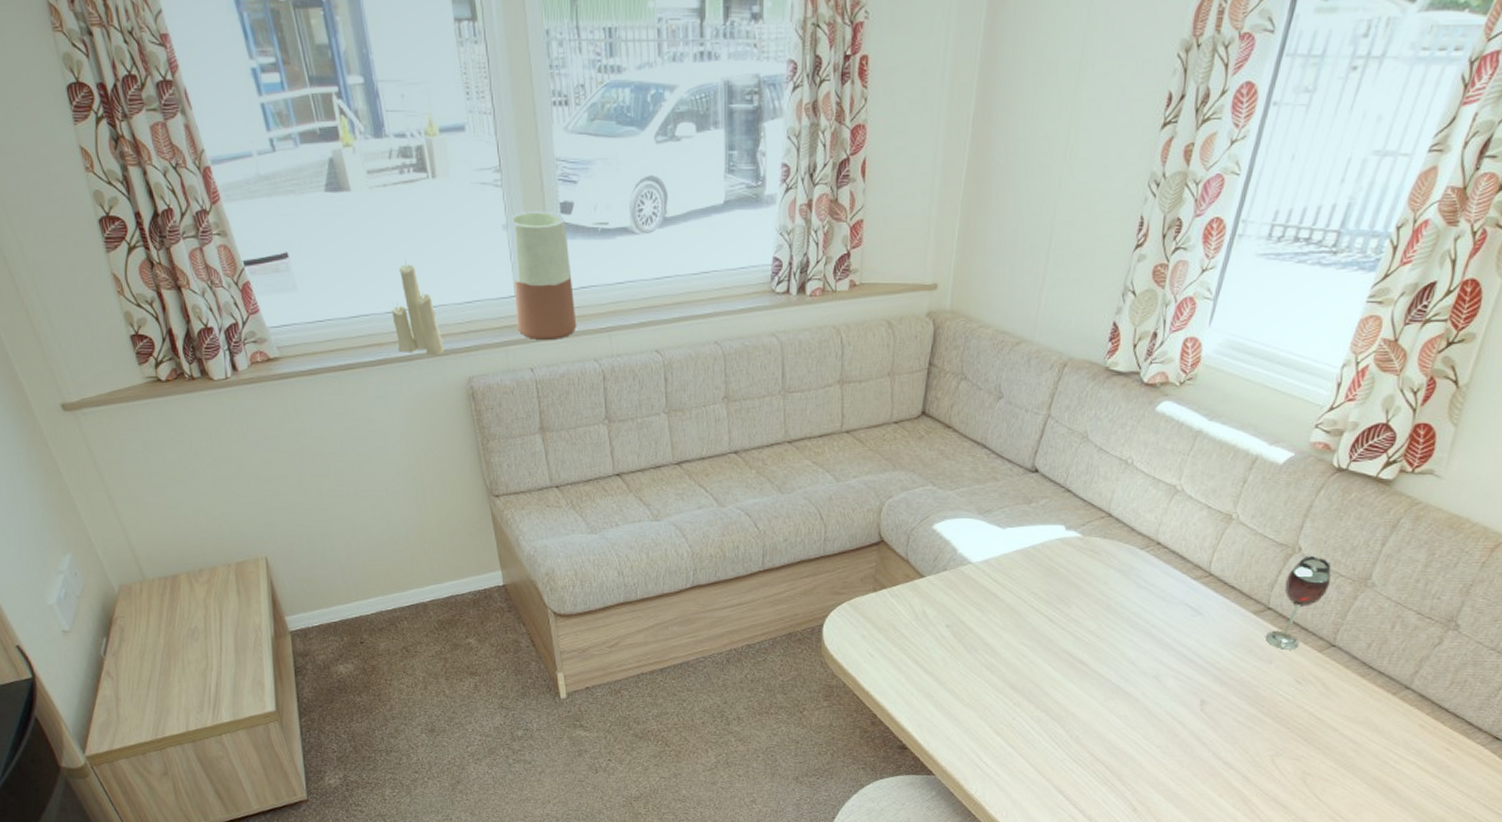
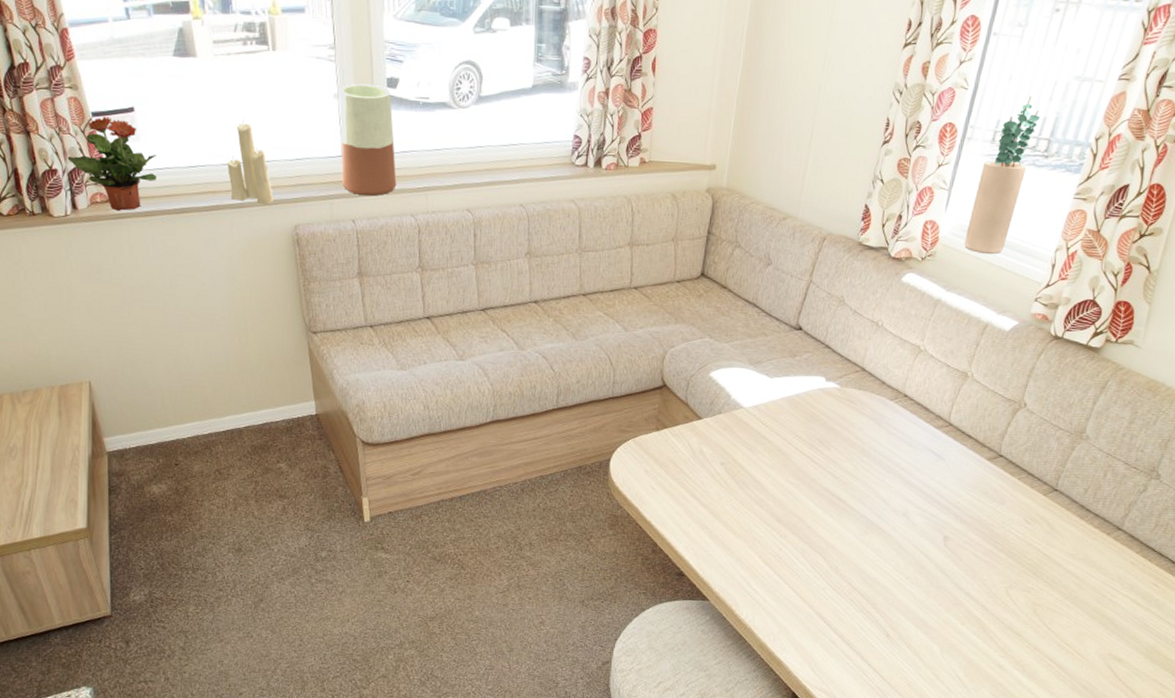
potted plant: none [222,265,319,372] -> present [67,117,157,212]
vase: none [1231,178,1328,375] -> present [964,95,1039,255]
wineglass: present [1266,555,1332,650] -> none [999,410,1053,493]

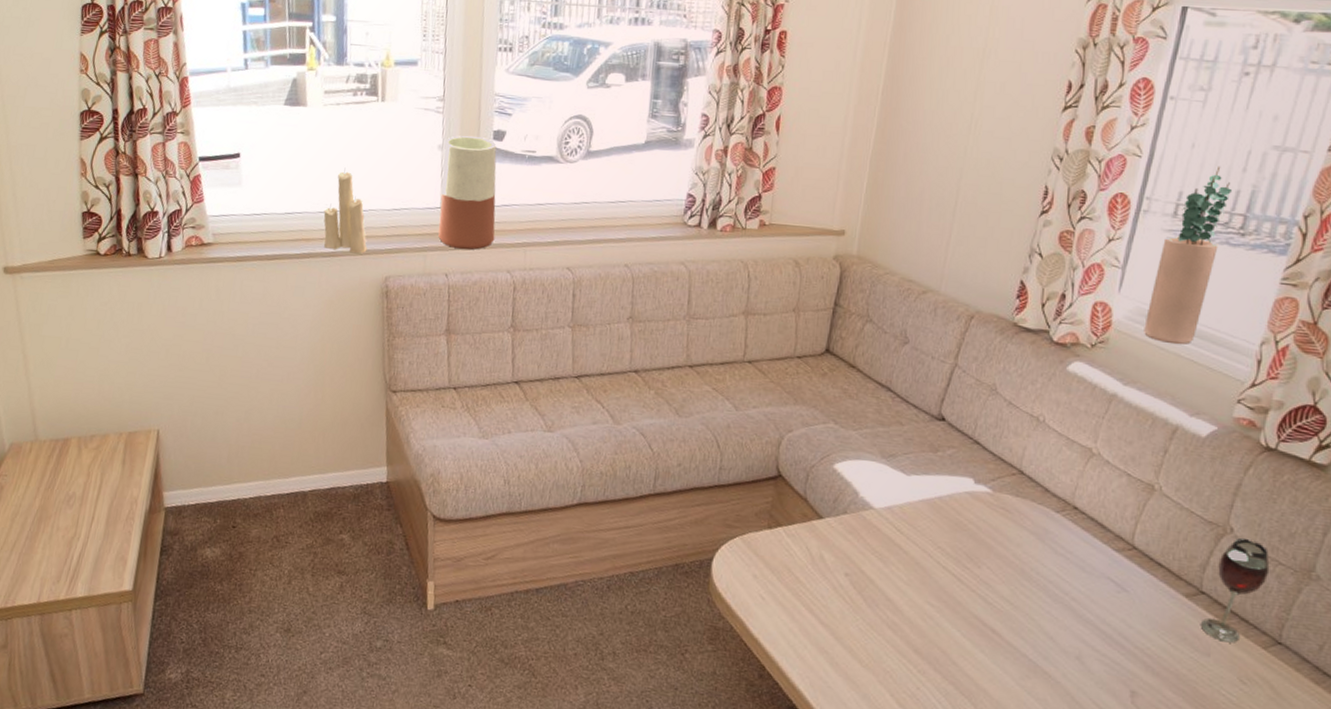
potted plant: present [67,117,157,212] -> none [169,161,256,256]
wineglass: none [999,410,1053,493] -> present [1201,537,1270,643]

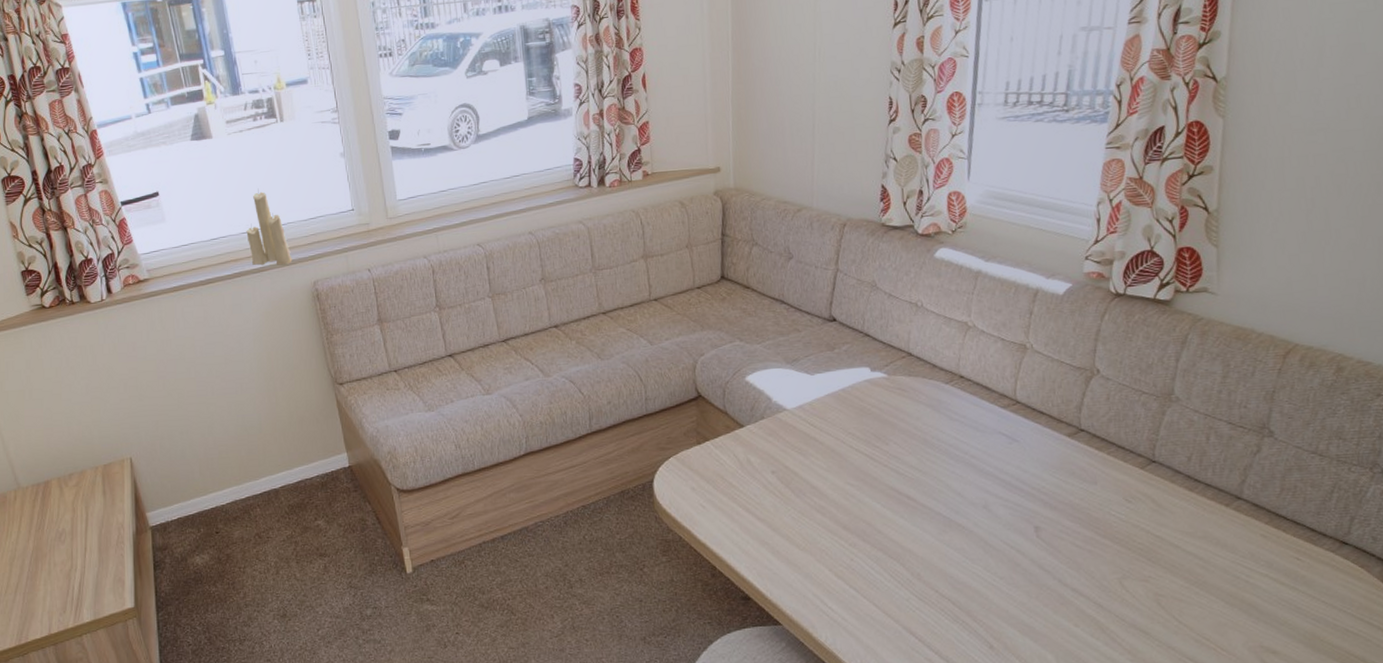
vase: present [438,135,497,250] -> none [346,139,407,244]
vase: present [1144,166,1231,345] -> none [994,53,1051,219]
wineglass: present [1201,537,1270,643] -> none [1085,376,1136,470]

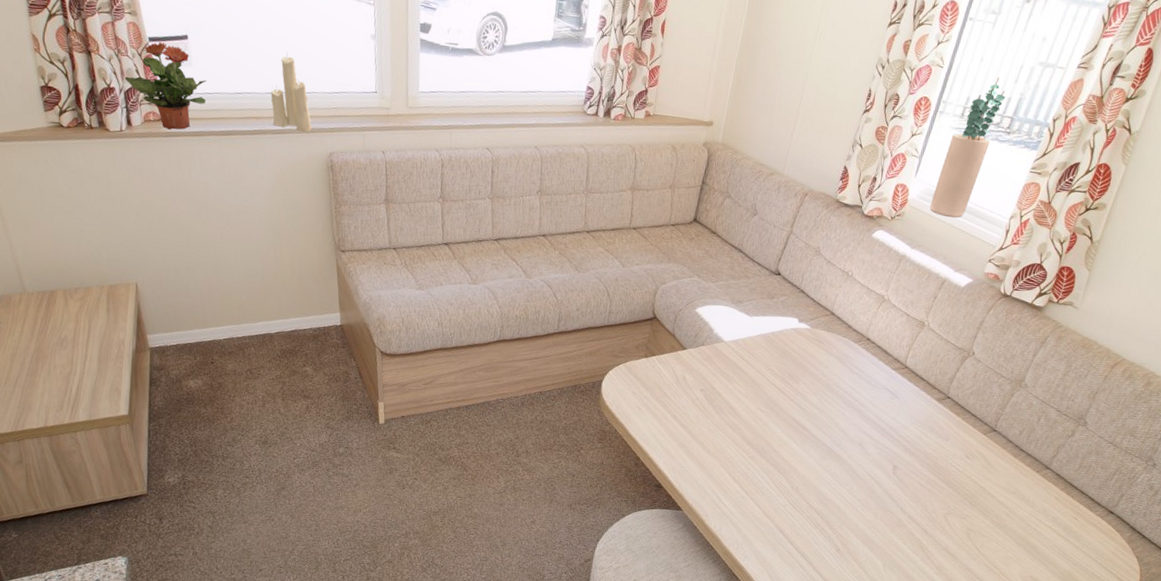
potted plant: none [101,204,183,291] -> present [124,42,207,131]
vase: none [994,53,1051,219] -> present [930,77,1005,219]

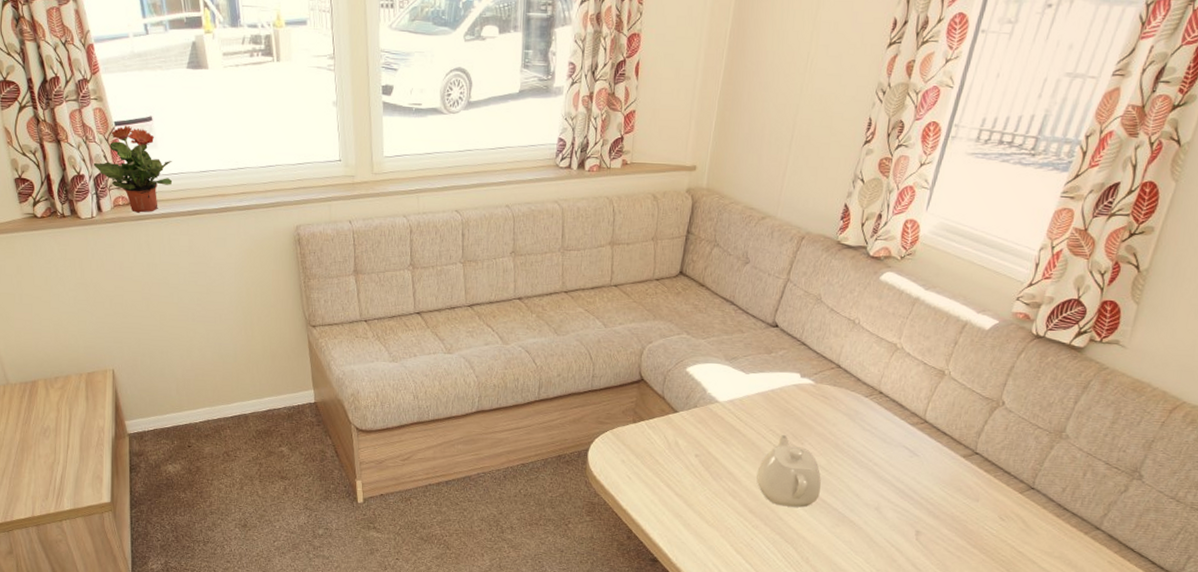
candle: present [270,50,312,132] -> none [235,124,278,206]
teapot: none [755,373,813,441] -> present [756,434,821,508]
vase: present [930,77,1005,219] -> none [945,93,1027,254]

